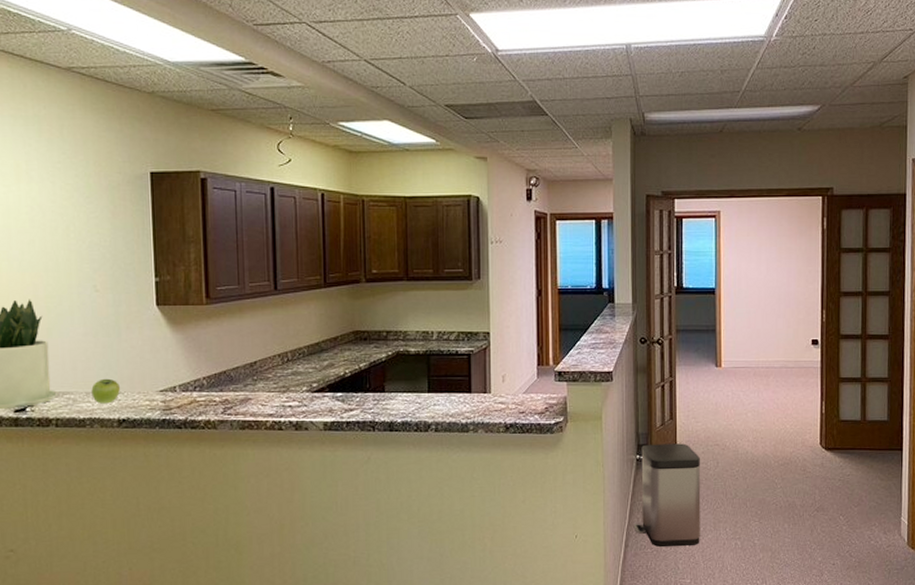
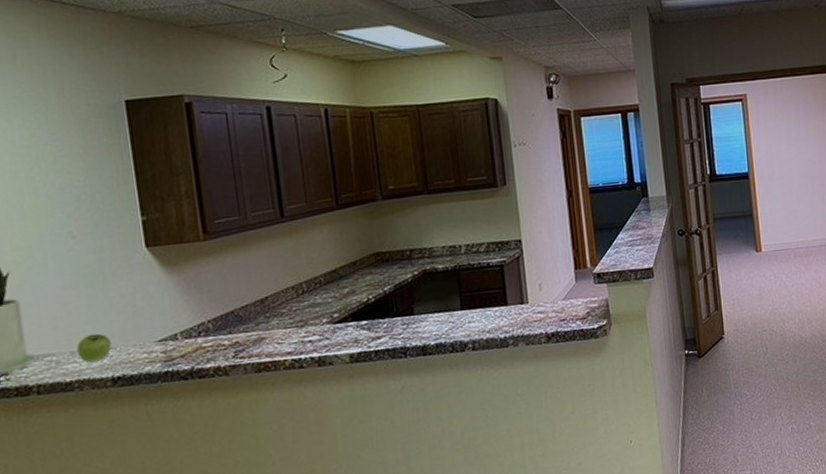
pedal bin: present [633,443,701,547] -> none [688,333,757,441]

